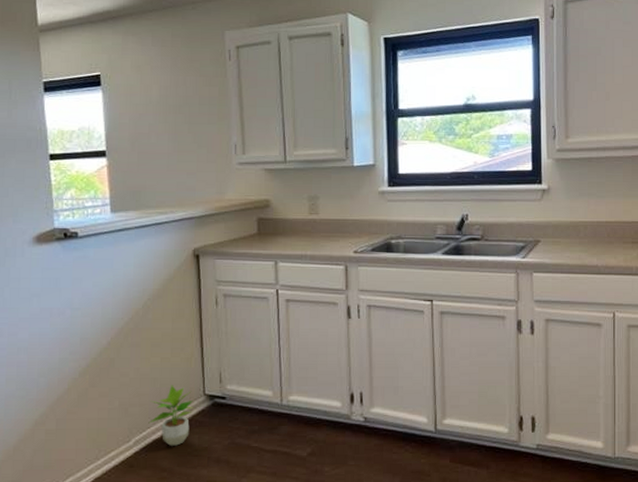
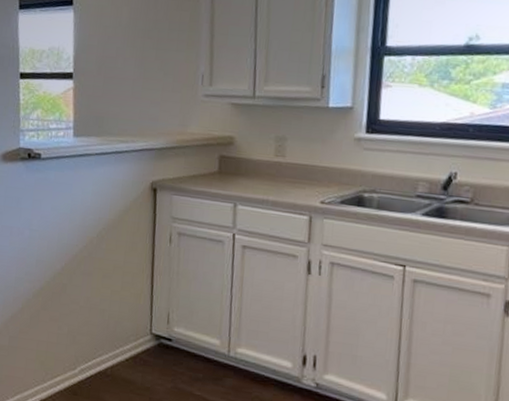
potted plant: present [148,385,194,446] -> none [94,319,140,381]

